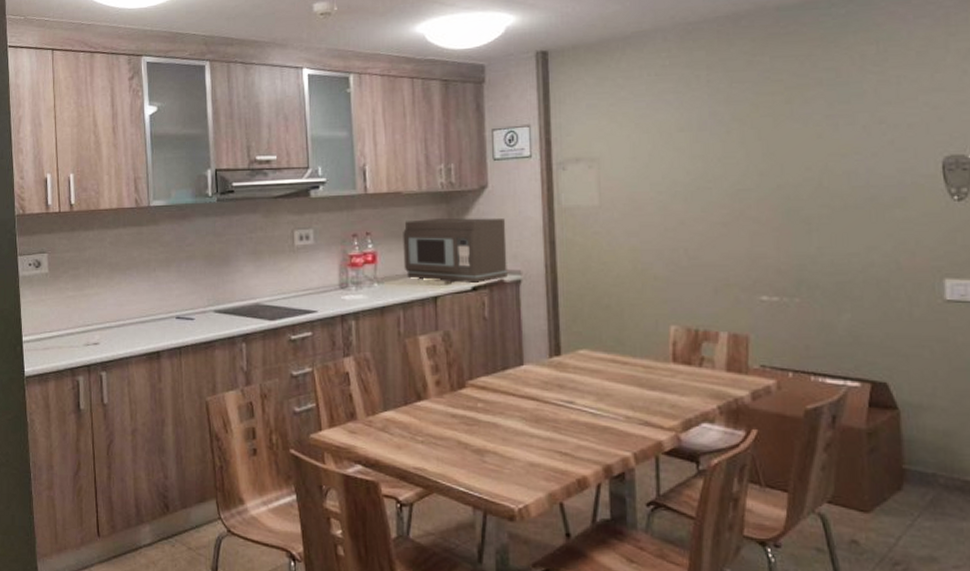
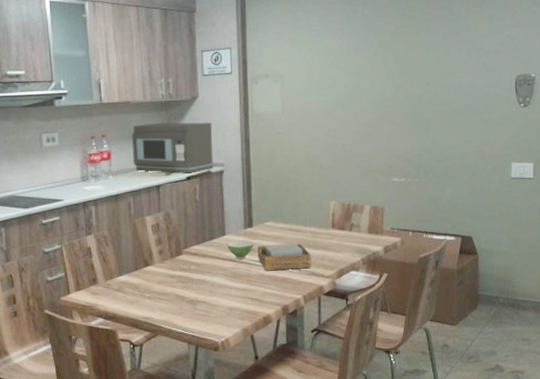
bowl: none [525,371,563,398] -> present [227,240,254,259]
napkin holder: none [567,379,645,416] -> present [257,243,312,271]

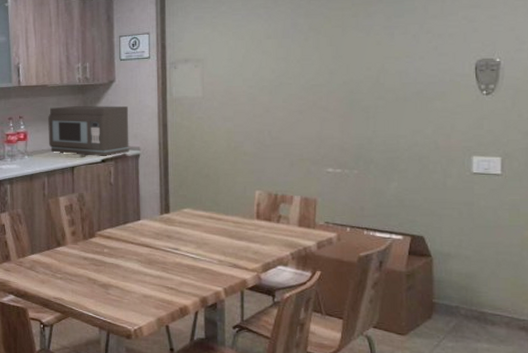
bowl: present [227,240,254,259] -> none [142,225,171,245]
napkin holder: present [257,243,312,271] -> none [174,232,234,260]

